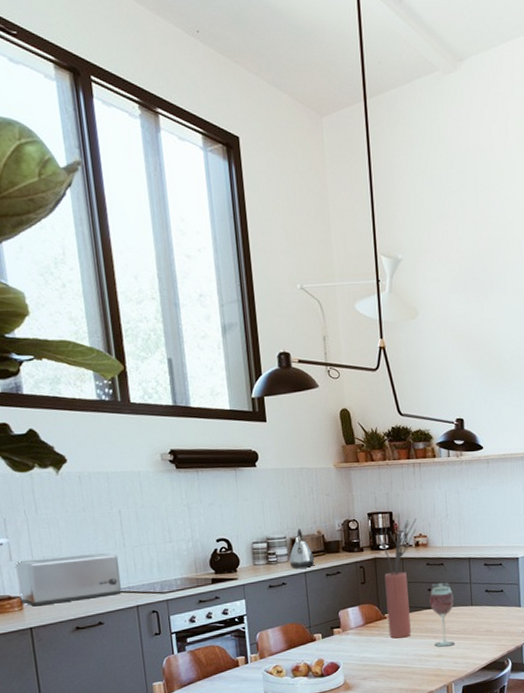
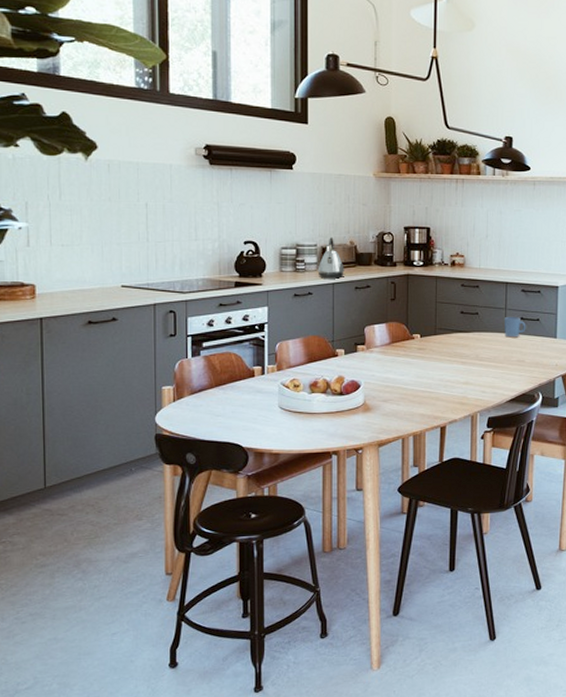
toaster: present [15,553,122,607] -> none [32,246,140,296]
vase: present [376,513,417,639] -> none [411,229,455,361]
wineglass: present [429,583,455,647] -> none [461,306,487,374]
mug: none [469,589,491,610] -> present [504,316,526,338]

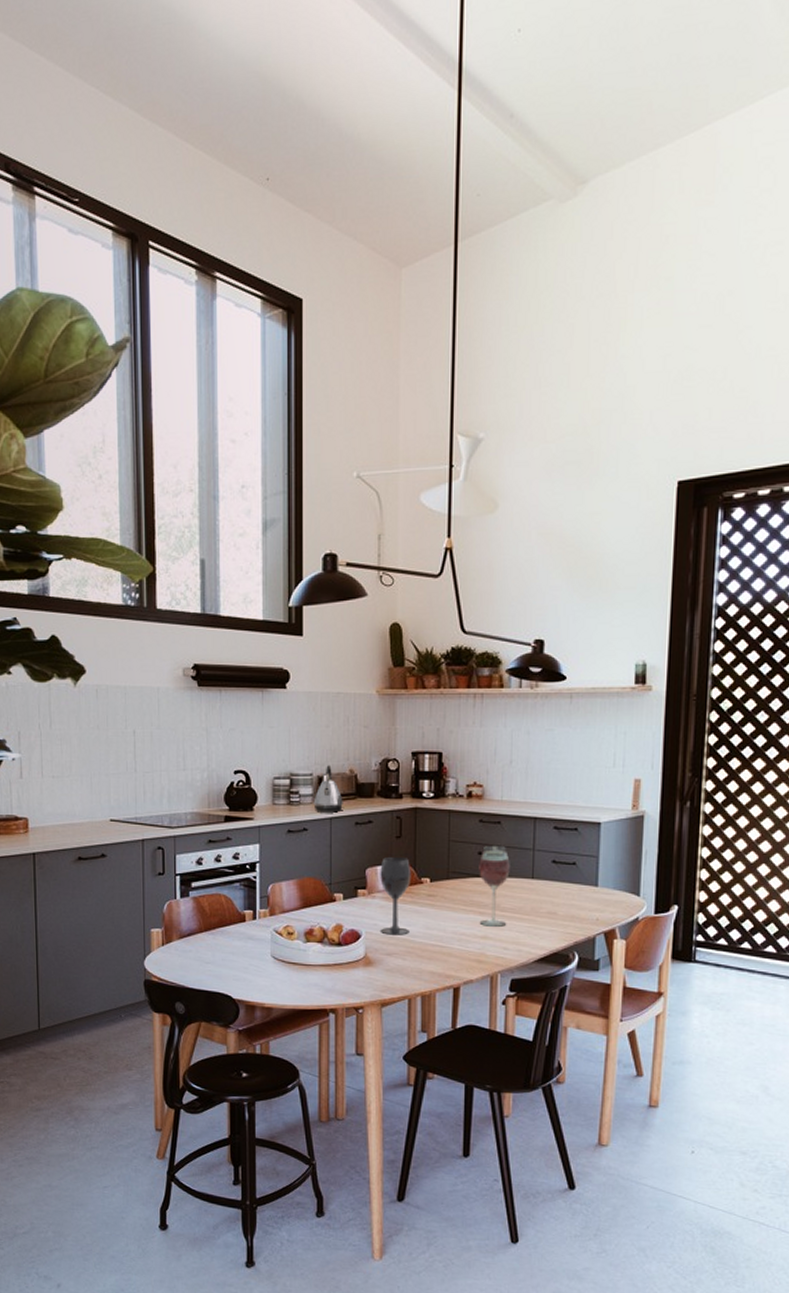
wine glass: none [377,316,404,384] -> present [380,856,412,935]
wineglass: none [461,306,487,374] -> present [479,846,510,927]
mug: present [504,316,526,338] -> none [531,858,559,885]

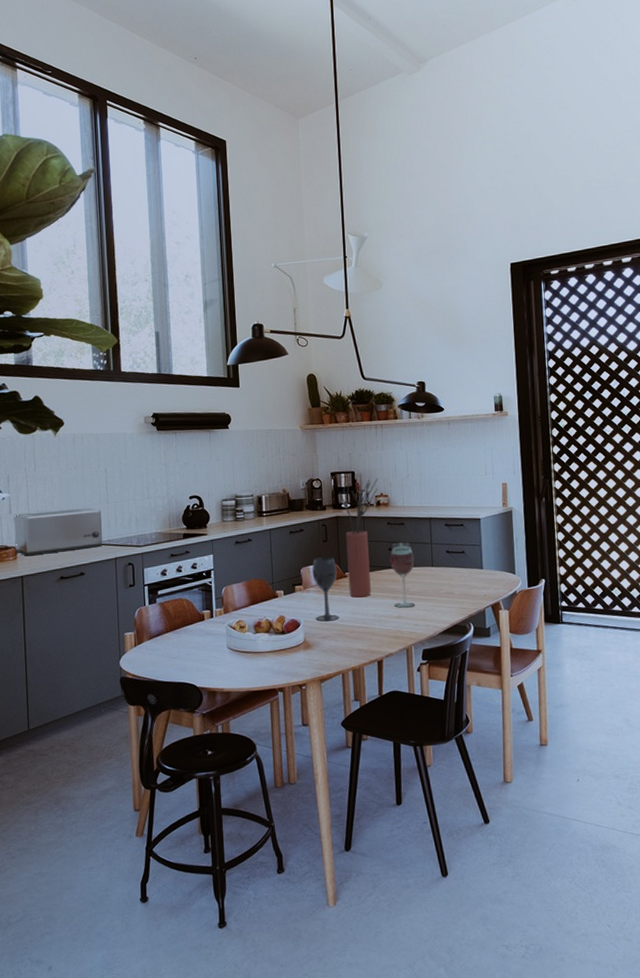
toaster: none [25,777,129,830] -> present [14,508,102,556]
kettle: present [313,764,343,814] -> none [255,486,279,526]
vase: none [420,754,472,910] -> present [339,472,378,598]

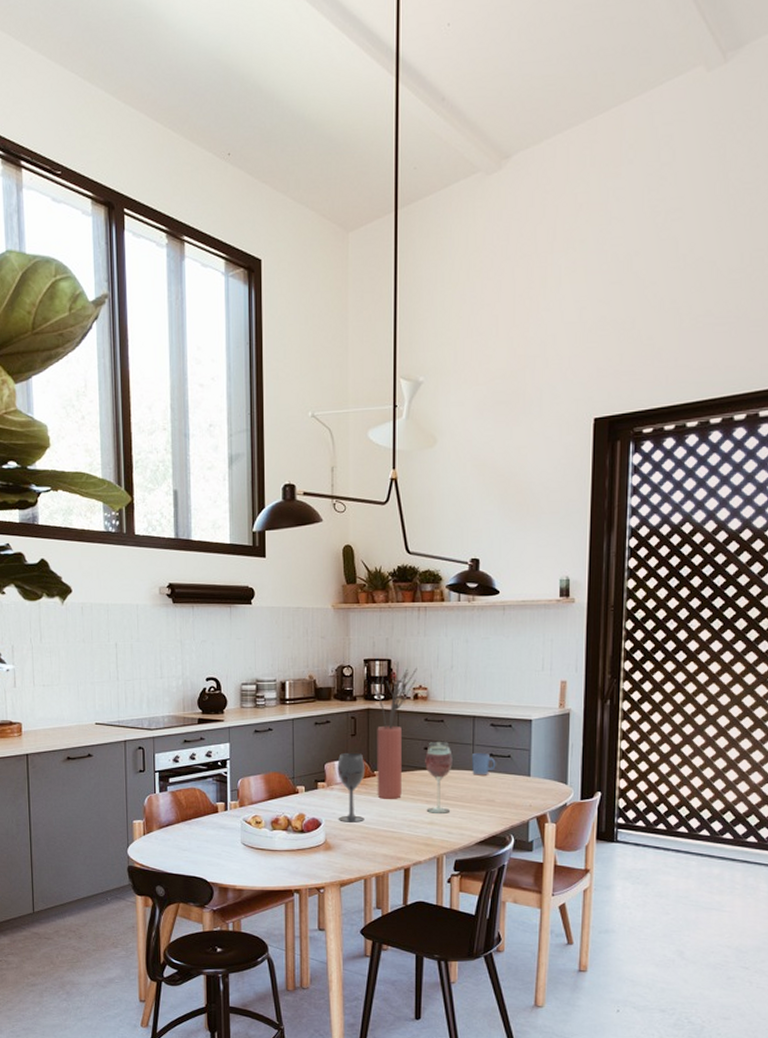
toaster: present [14,508,102,556] -> none [18,685,112,733]
mug: none [430,550,453,571] -> present [471,752,496,775]

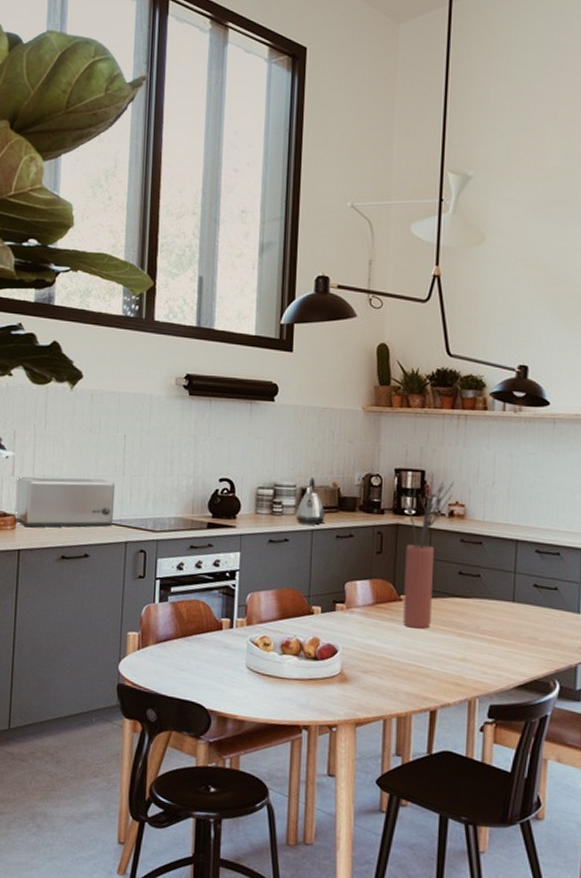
toaster: none [18,685,112,733] -> present [14,477,116,528]
kettle: none [277,671,304,715] -> present [295,476,325,526]
wine glass: present [337,752,365,823] -> none [358,571,391,653]
wineglass: present [425,742,453,813] -> none [459,566,491,650]
mug: present [471,752,496,775] -> none [512,581,541,609]

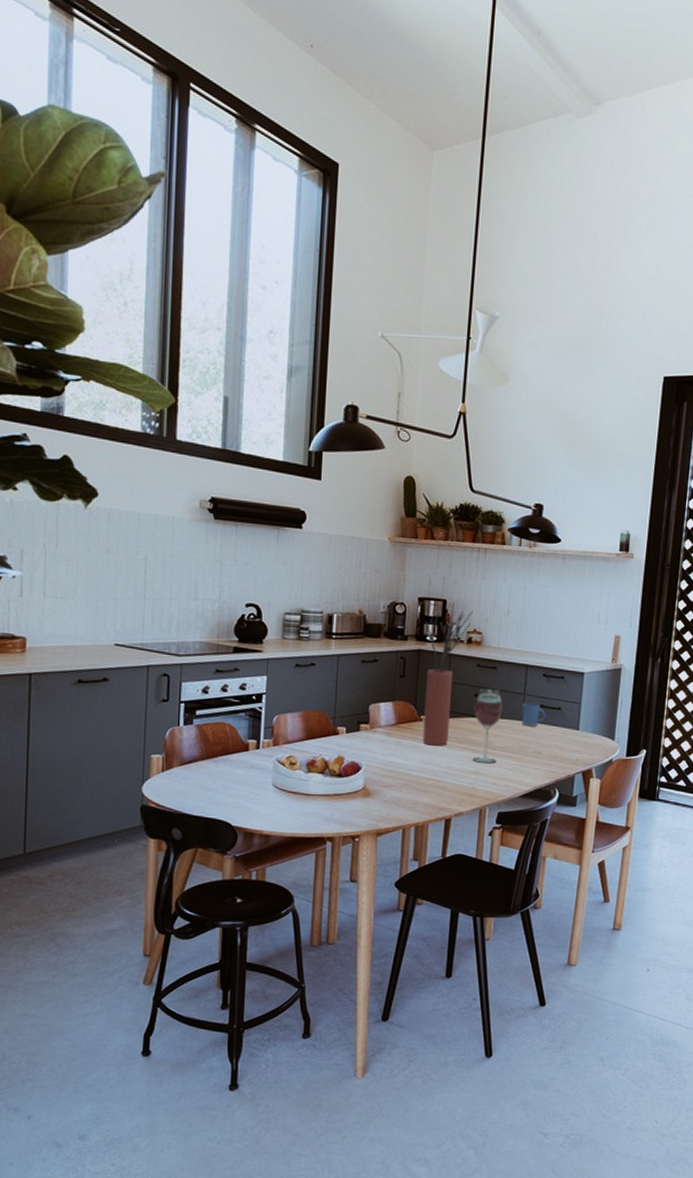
toaster: present [14,477,116,528] -> none [24,598,136,651]
kettle: present [295,476,325,526] -> none [322,603,351,651]
wineglass: none [459,566,491,650] -> present [473,689,503,764]
mug: none [512,581,541,609] -> present [521,702,546,727]

